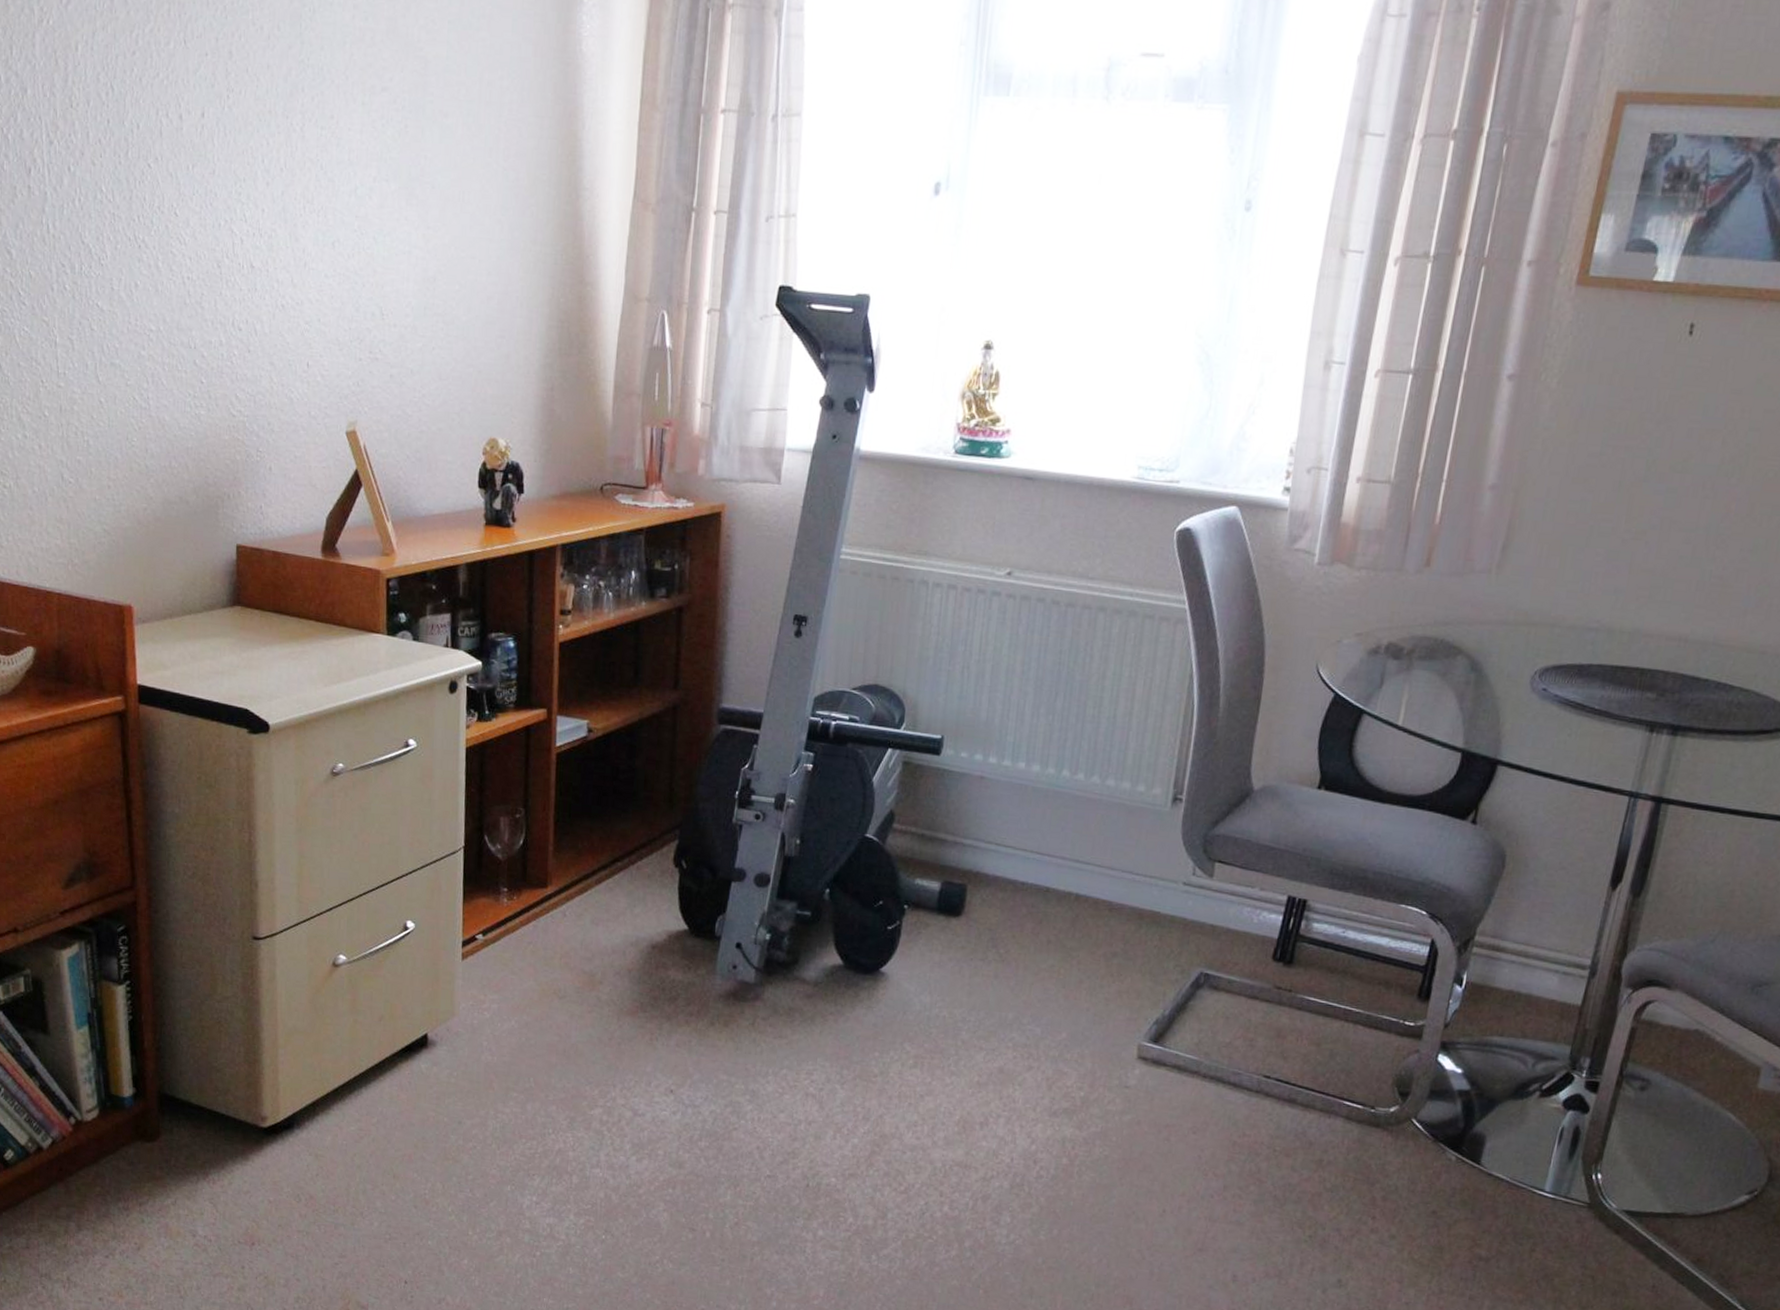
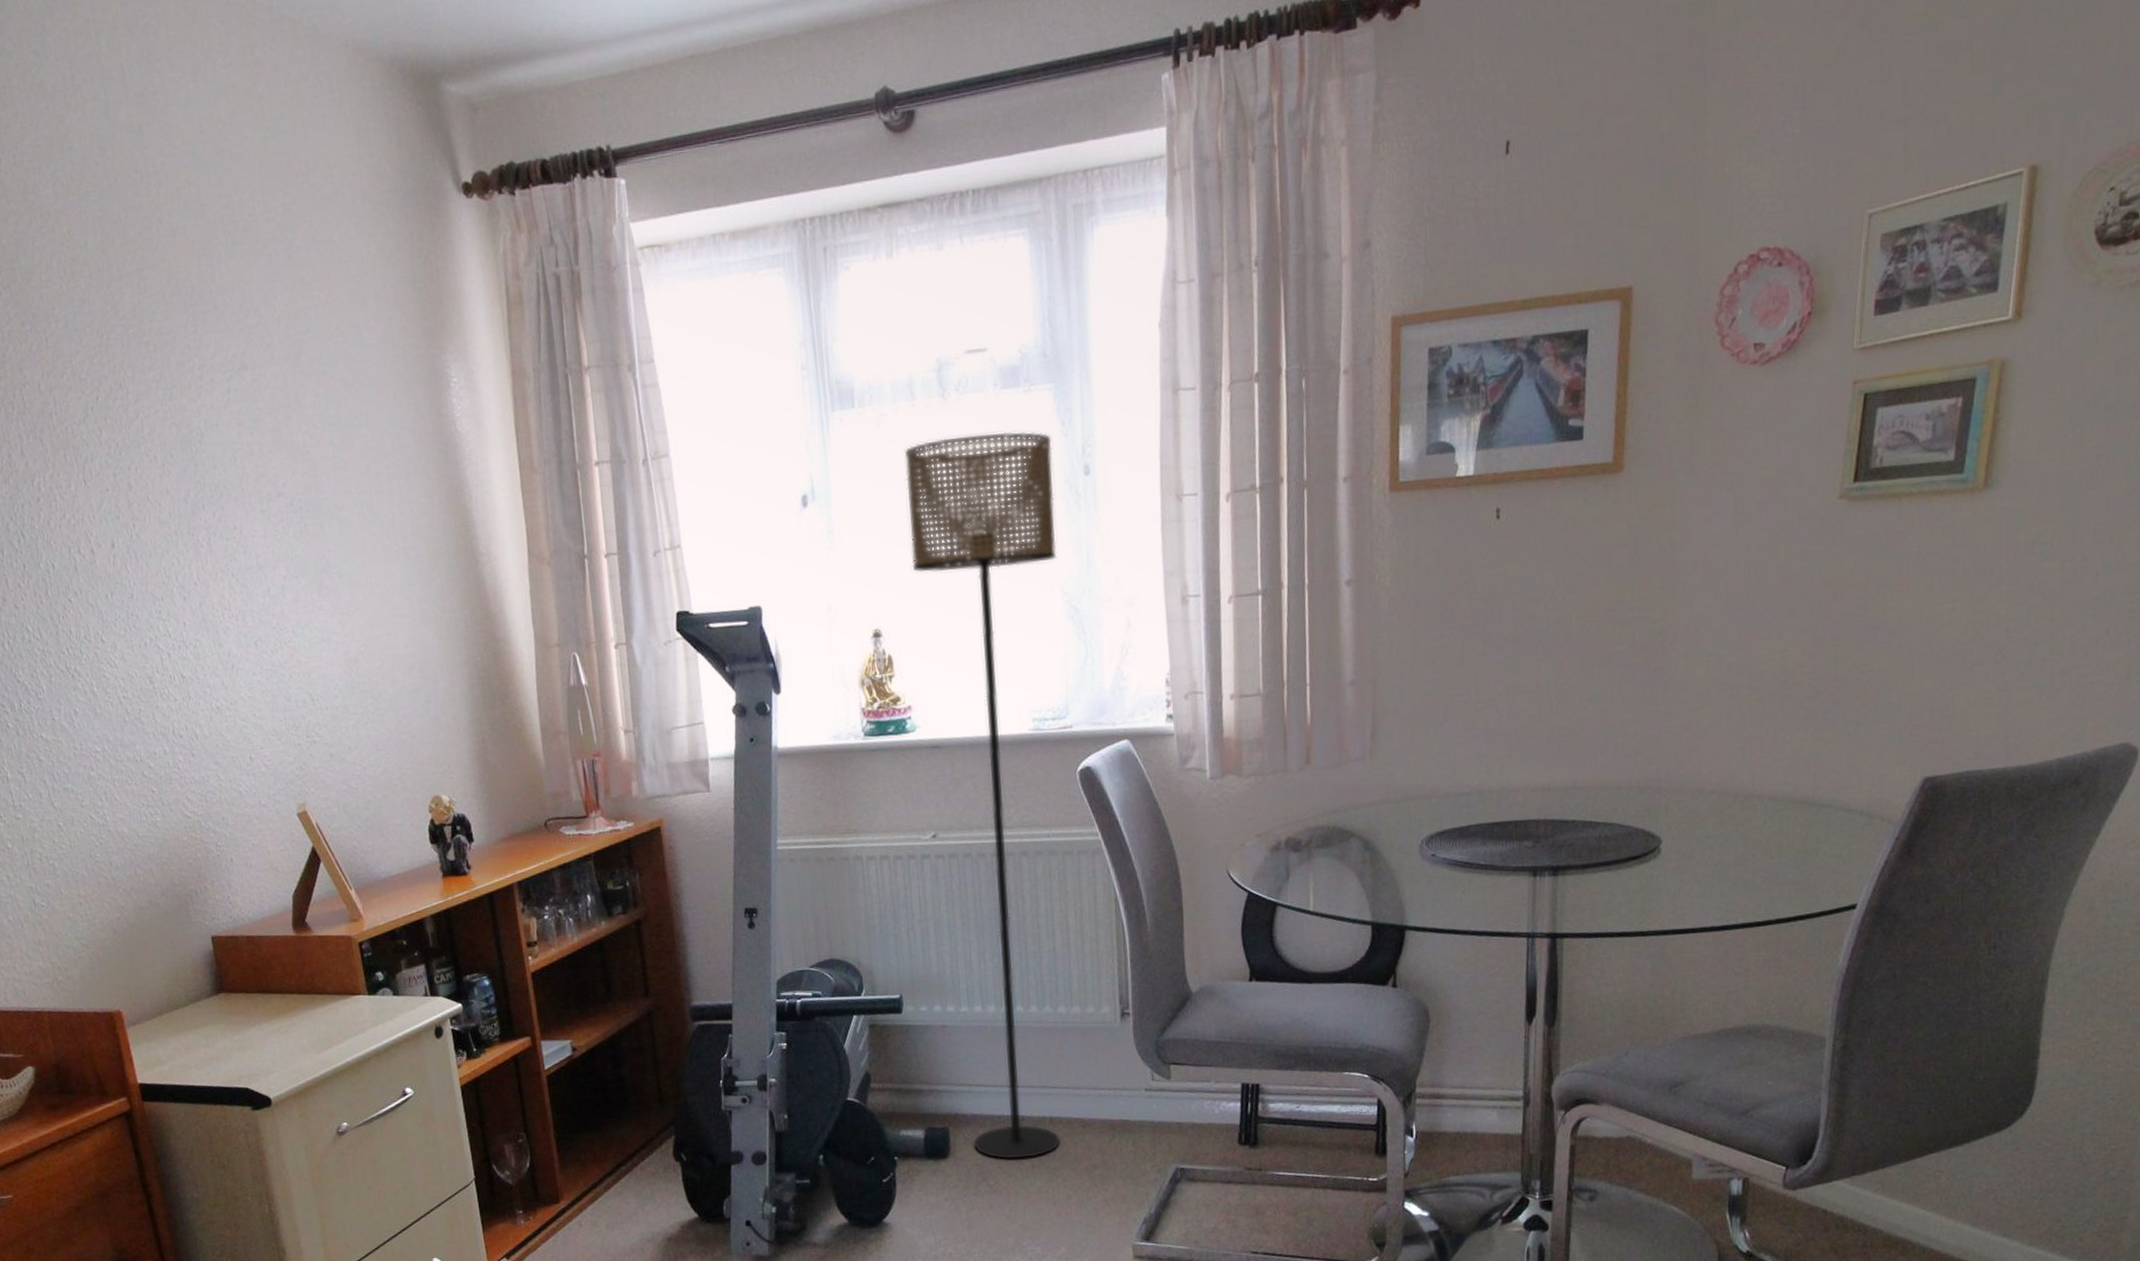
floor lamp: none [989,145,1217,933] -> present [904,431,1060,1159]

